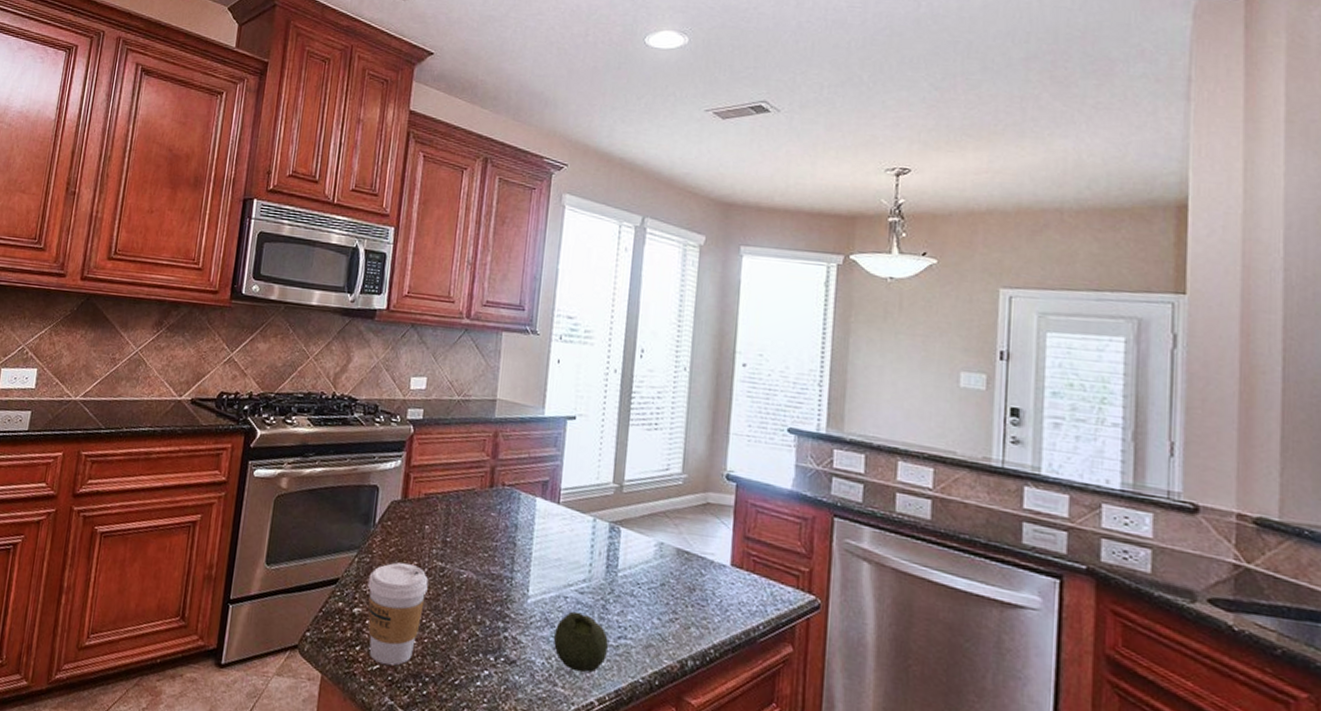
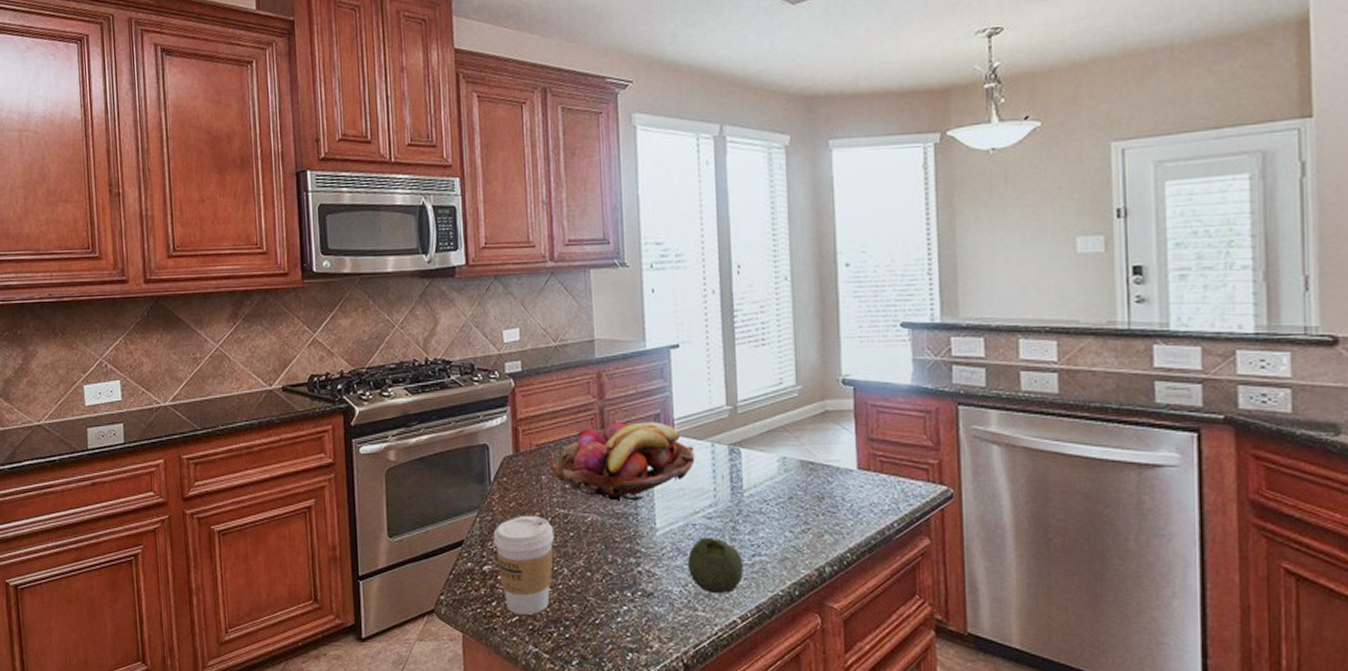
fruit basket: none [435,483,577,565] -> present [550,422,695,501]

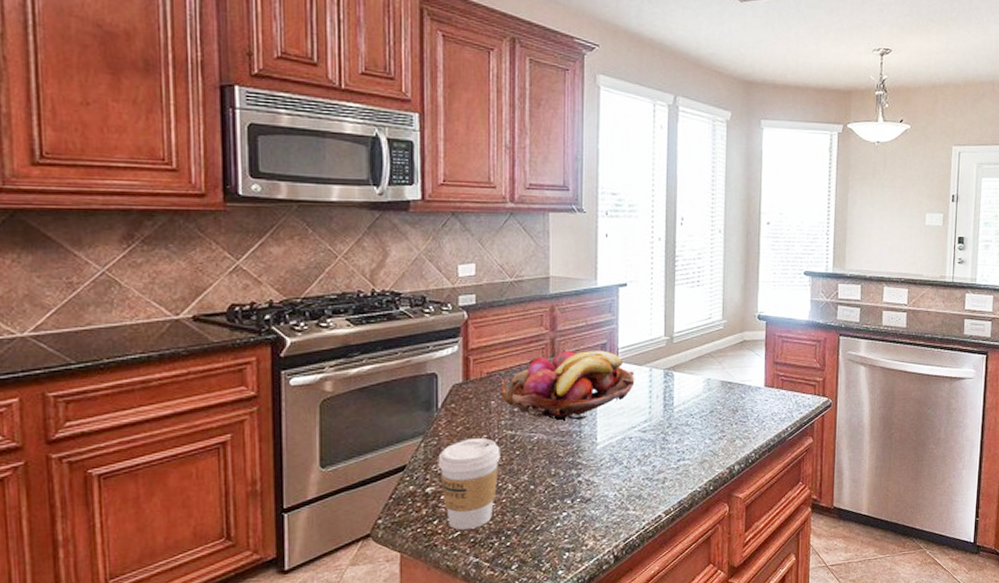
fruit: present [687,537,743,594] -> none [622,447,670,495]

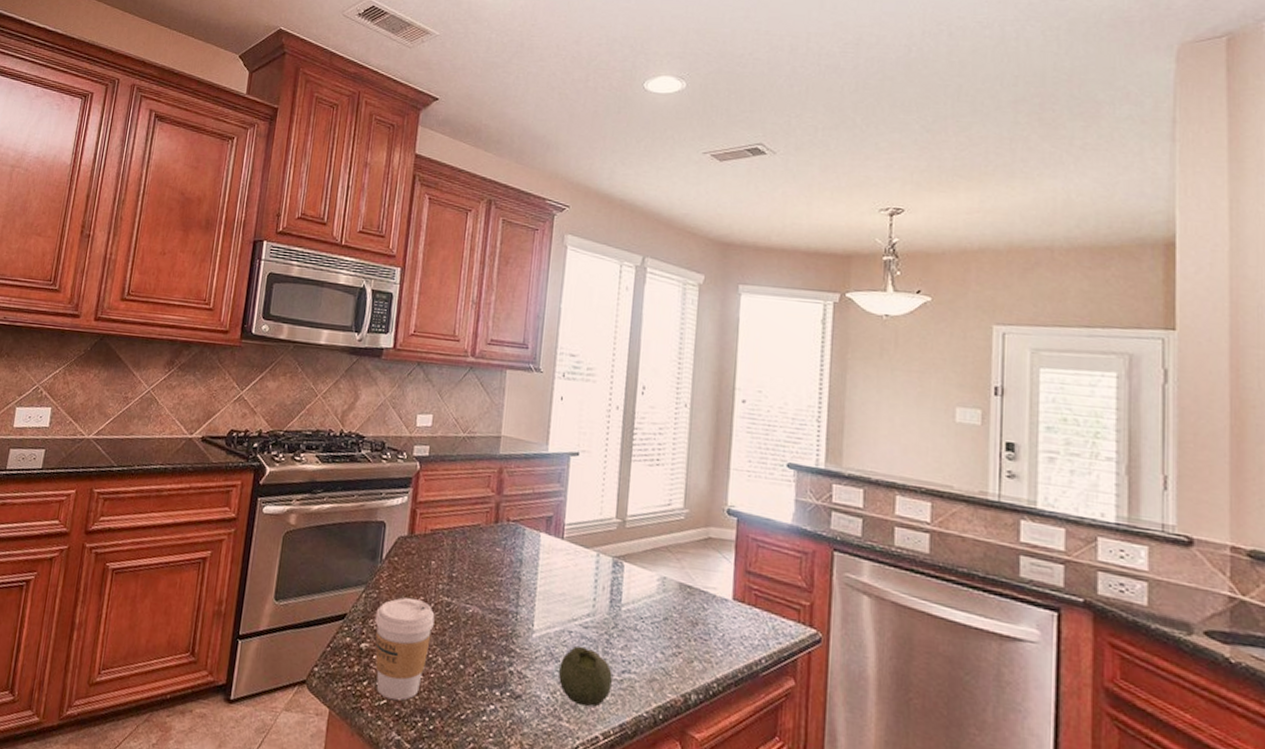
fruit basket: present [500,350,635,420] -> none [441,518,581,600]
fruit: none [622,447,670,495] -> present [558,645,613,707]

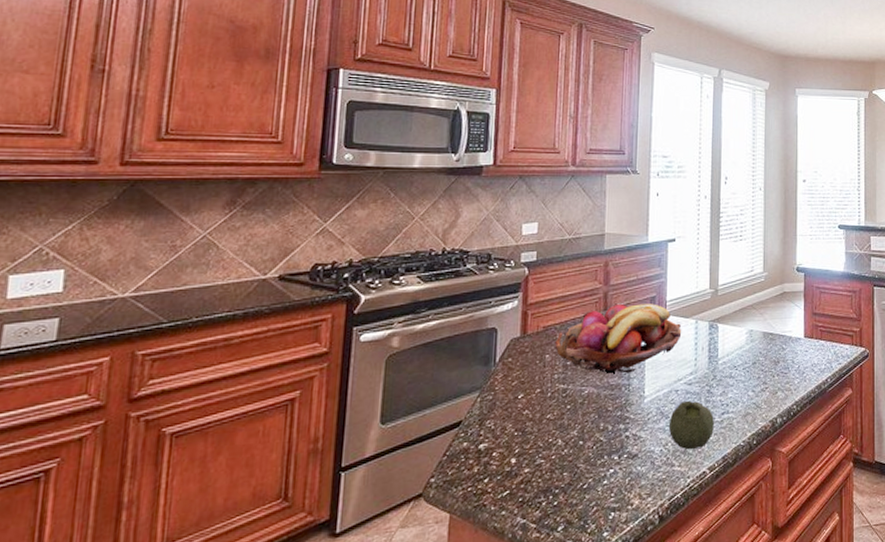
coffee cup: present [374,597,435,701] -> none [492,392,552,489]
fruit basket: none [441,518,581,600] -> present [555,304,682,373]

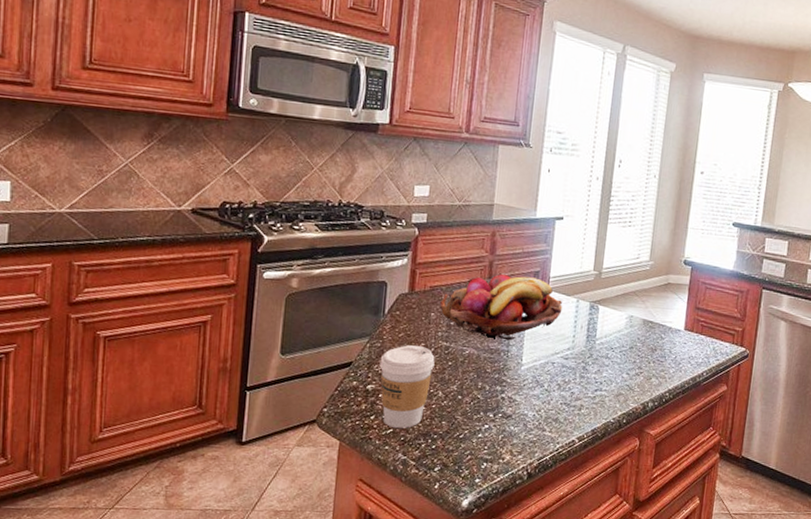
coffee cup: none [492,392,552,489] -> present [379,345,435,428]
fruit: present [668,400,714,450] -> none [542,373,587,419]

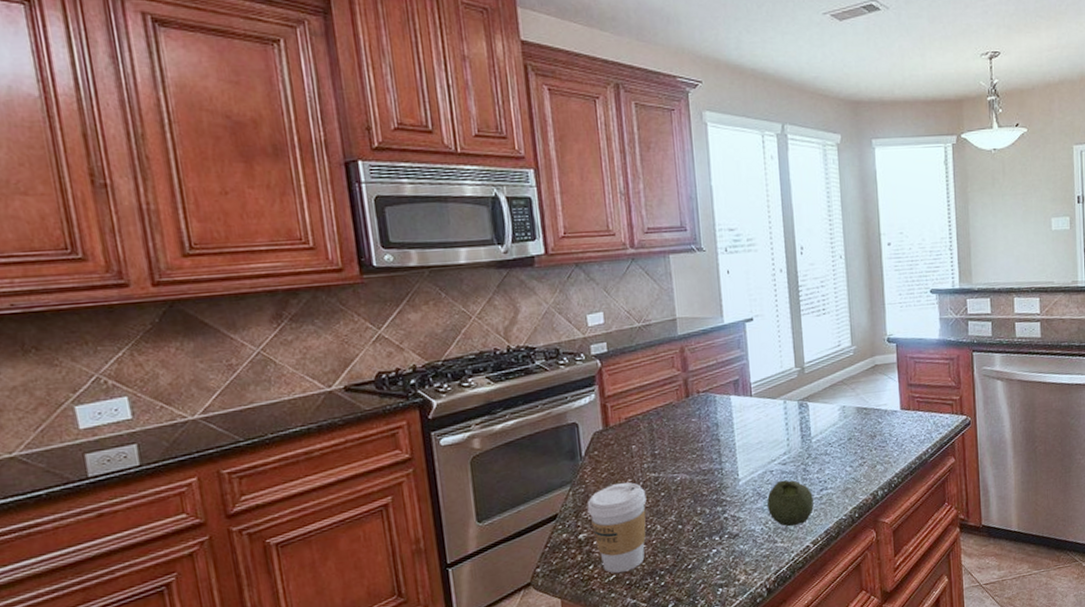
fruit basket: present [440,274,563,341] -> none [640,387,771,460]
fruit: none [542,373,587,419] -> present [766,479,814,527]

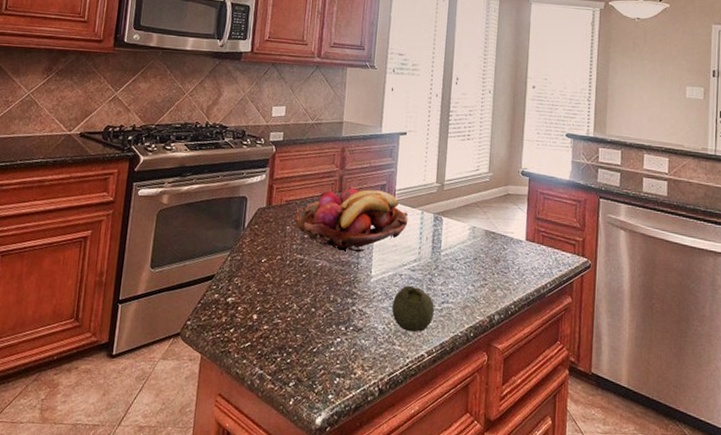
coffee cup: present [587,482,647,573] -> none [239,258,290,342]
fruit basket: none [640,387,771,460] -> present [295,188,409,253]

